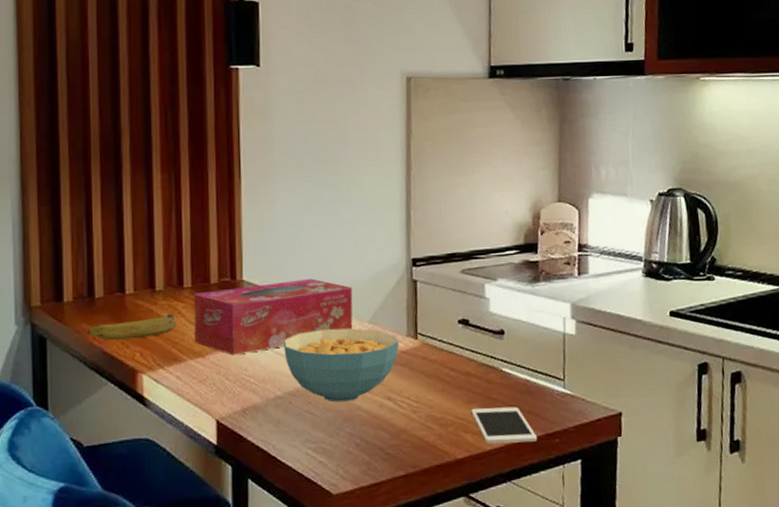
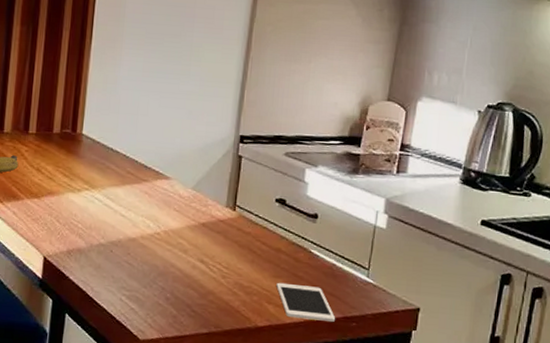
tissue box: present [193,278,353,356] -> none [33,139,181,201]
cereal bowl: present [282,328,400,403] -> none [111,189,218,259]

